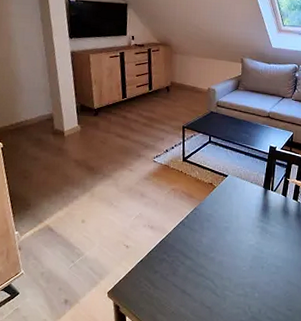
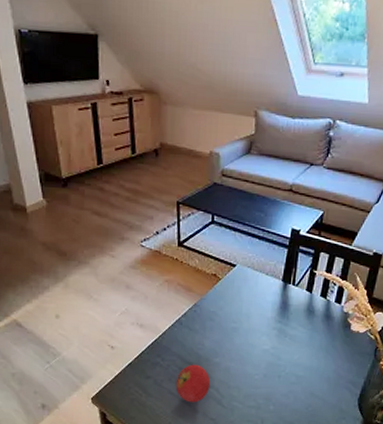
fruit: none [178,259,207,293] -> present [175,364,211,403]

